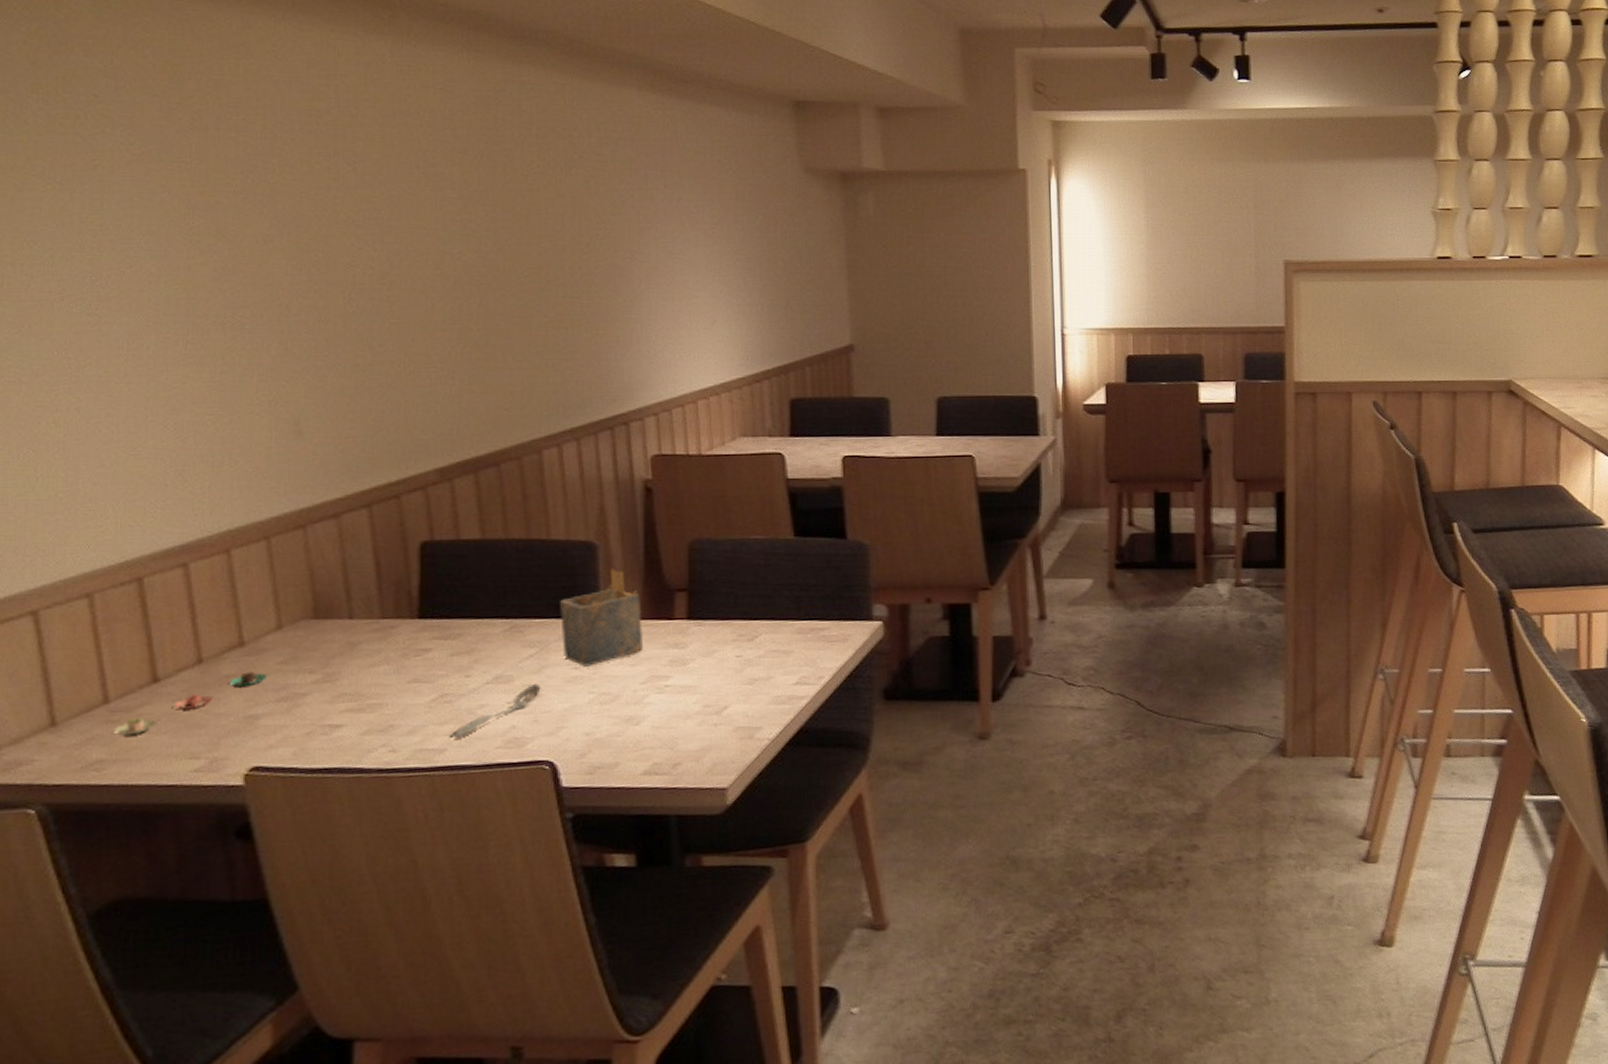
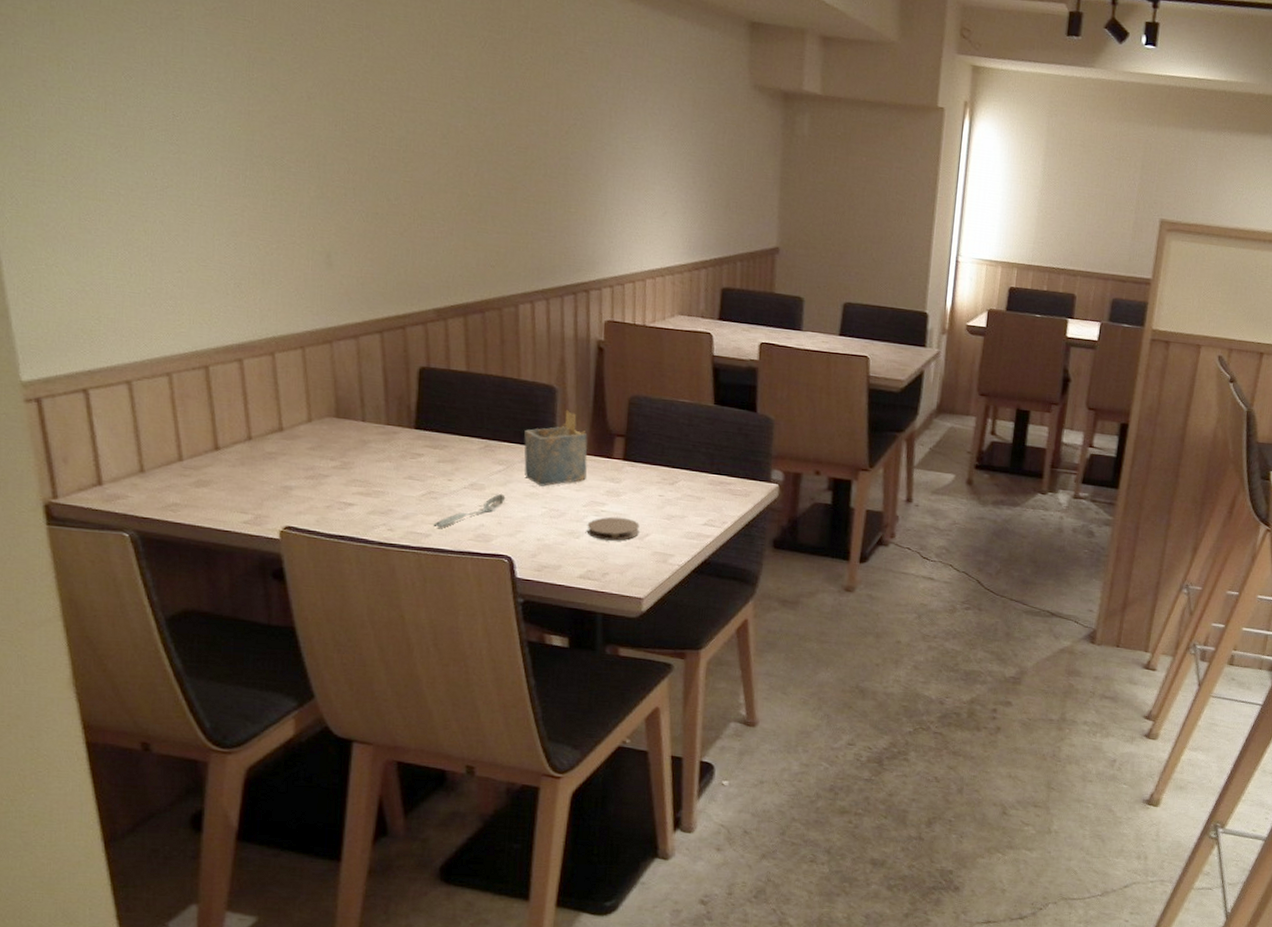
plate: present [114,672,270,736] -> none [186,452,302,488]
coaster: none [648,690,715,722] -> present [586,516,640,541]

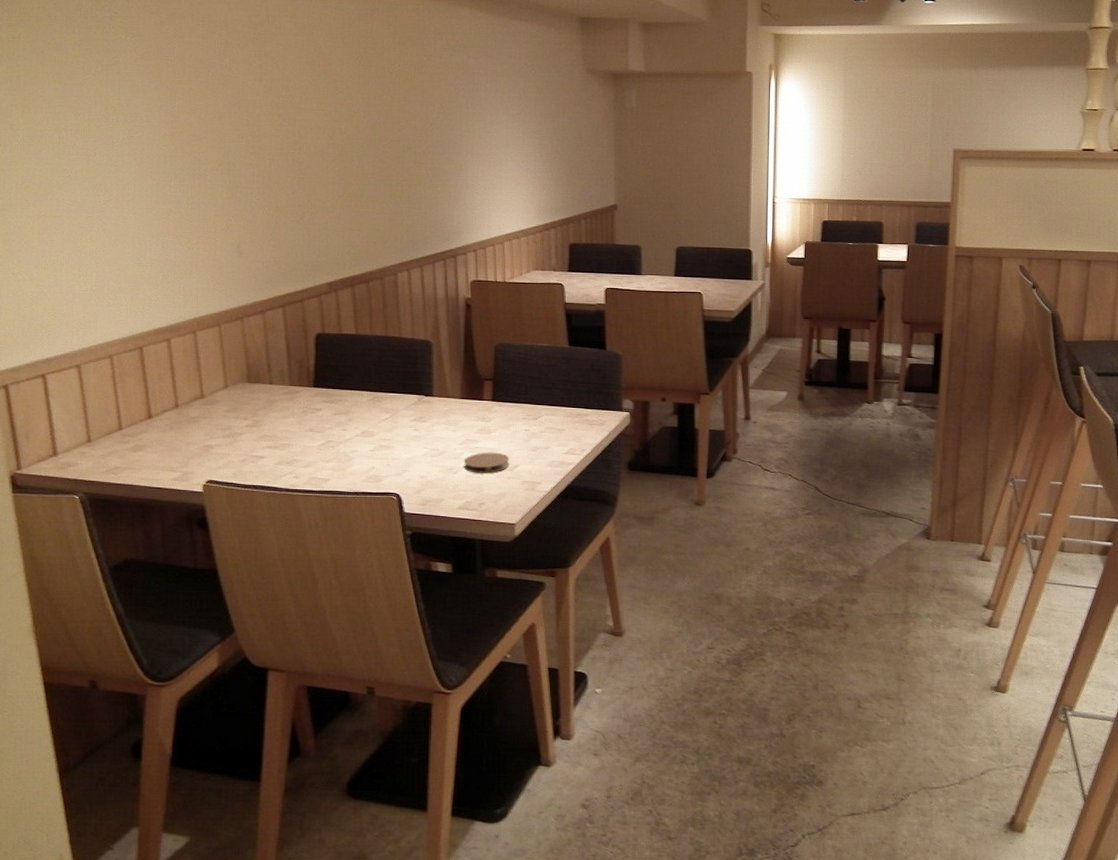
spoon: present [433,494,506,528] -> none [332,439,393,473]
napkin holder: present [524,411,588,487] -> none [406,361,462,429]

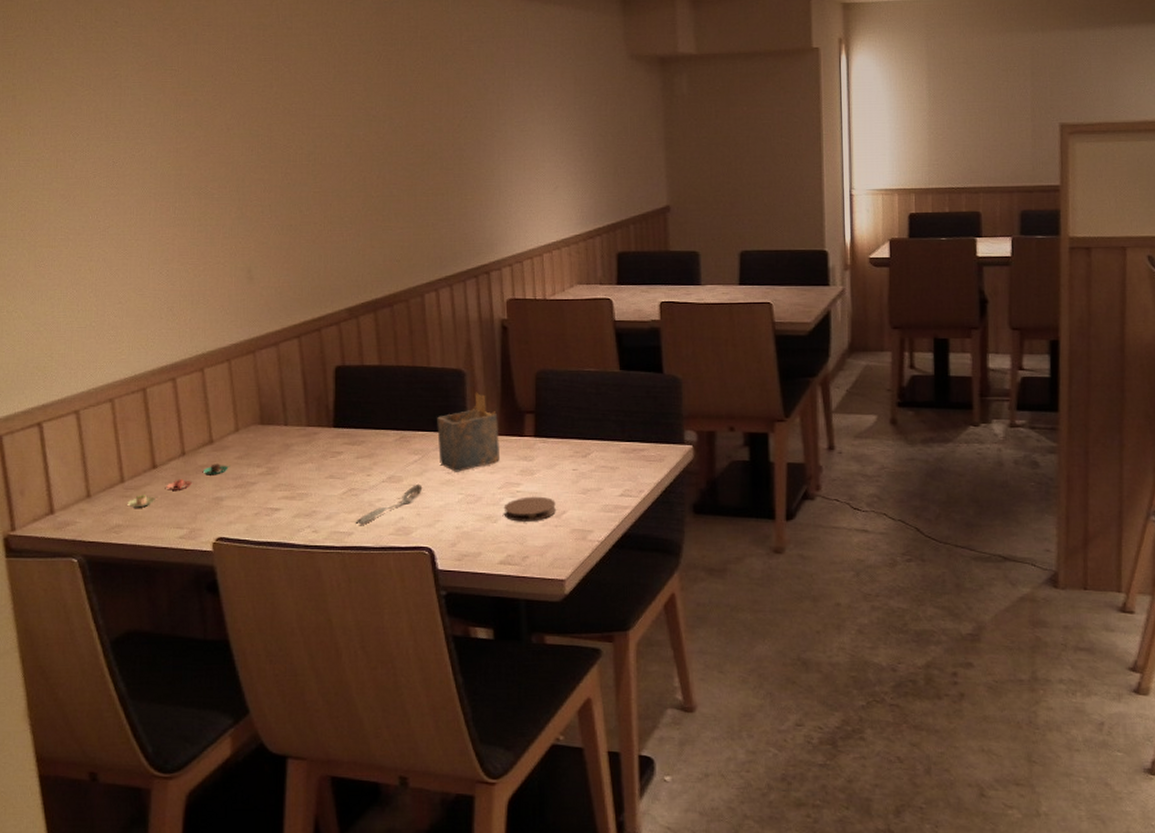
plate: none [125,416,220,453] -> present [127,464,230,508]
spoon: none [332,439,393,473] -> present [355,484,423,525]
napkin holder: none [406,361,462,429] -> present [437,393,501,472]

